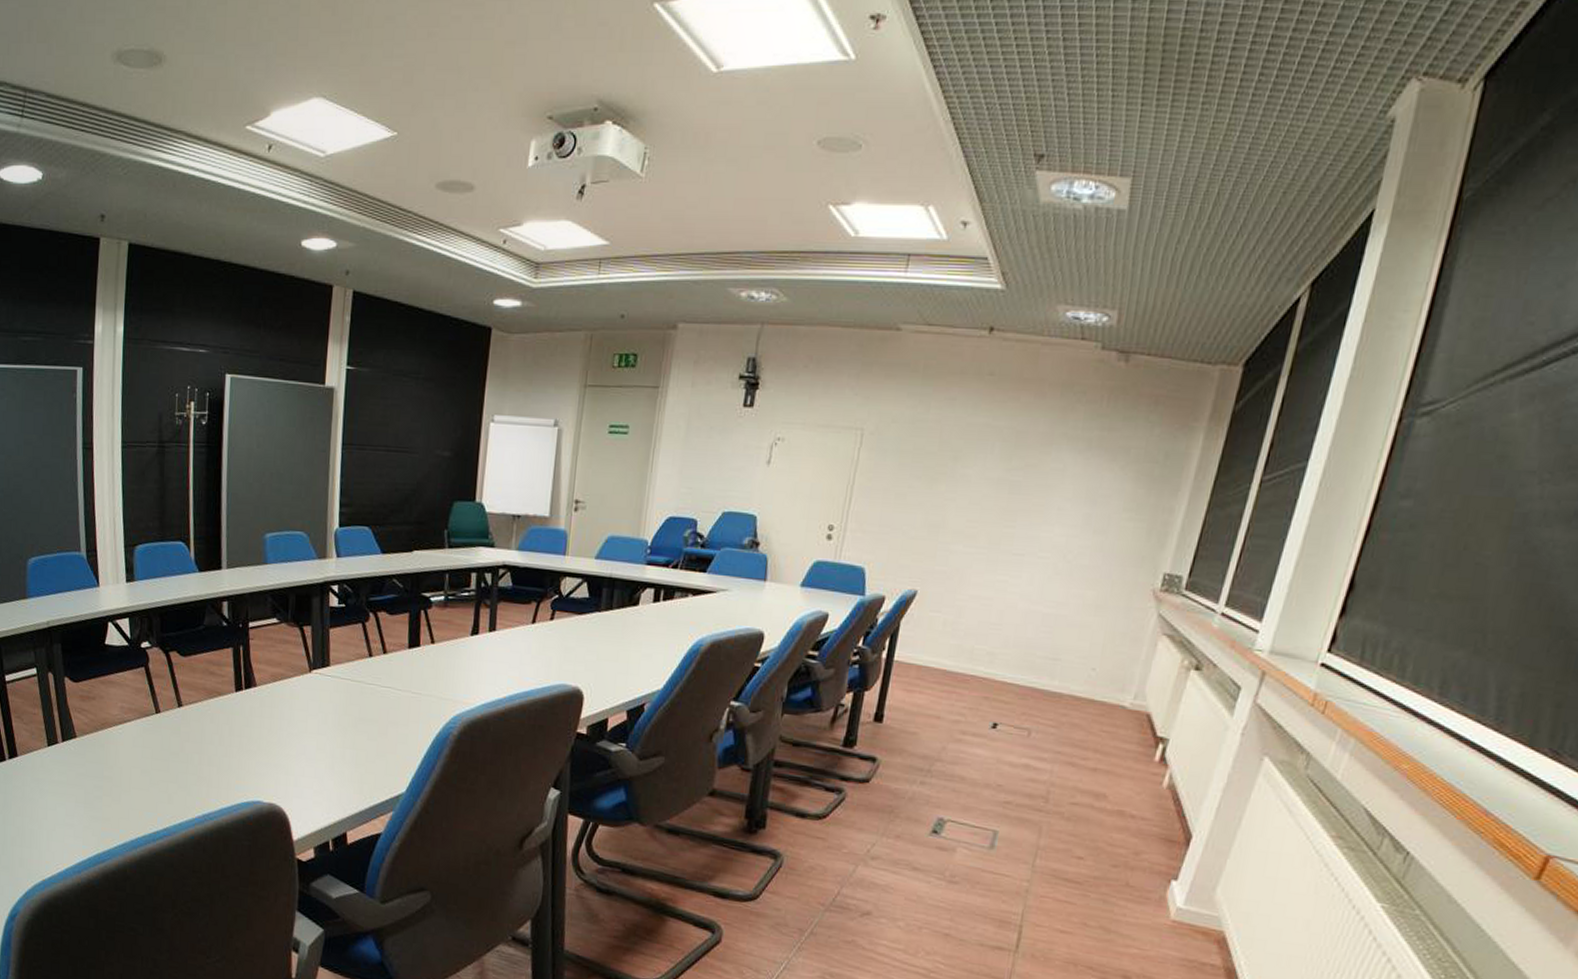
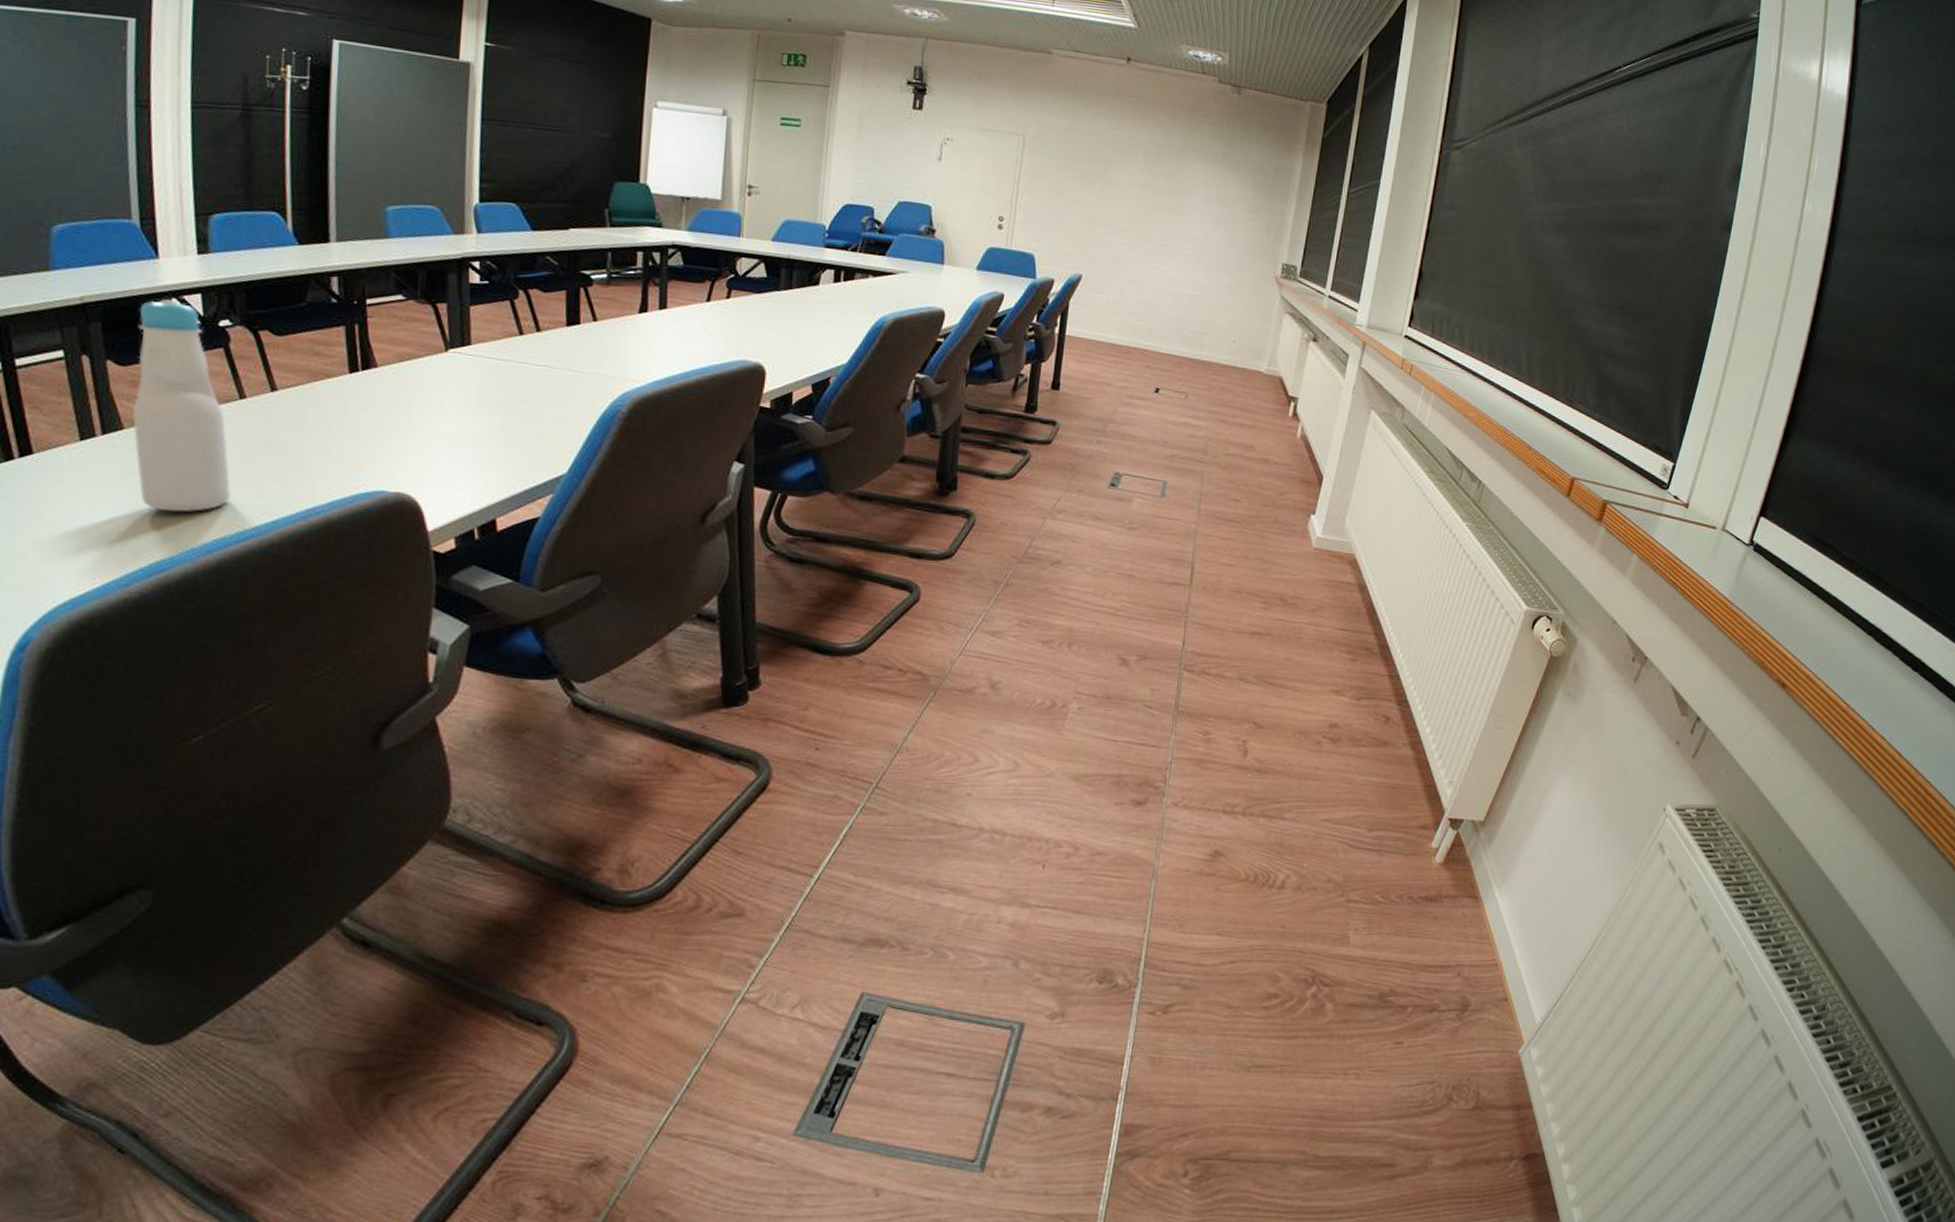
bottle: none [82,623,149,813] -> present [132,299,231,513]

